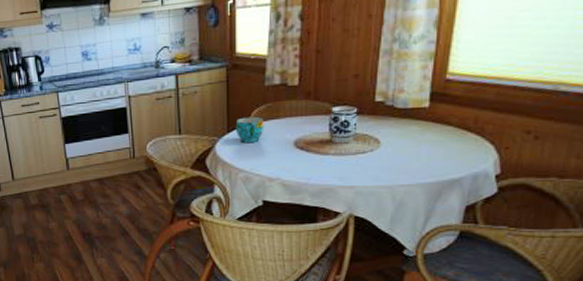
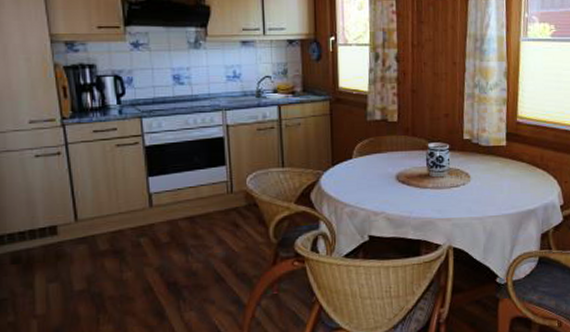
cup: present [235,116,264,142] -> none [340,150,368,176]

